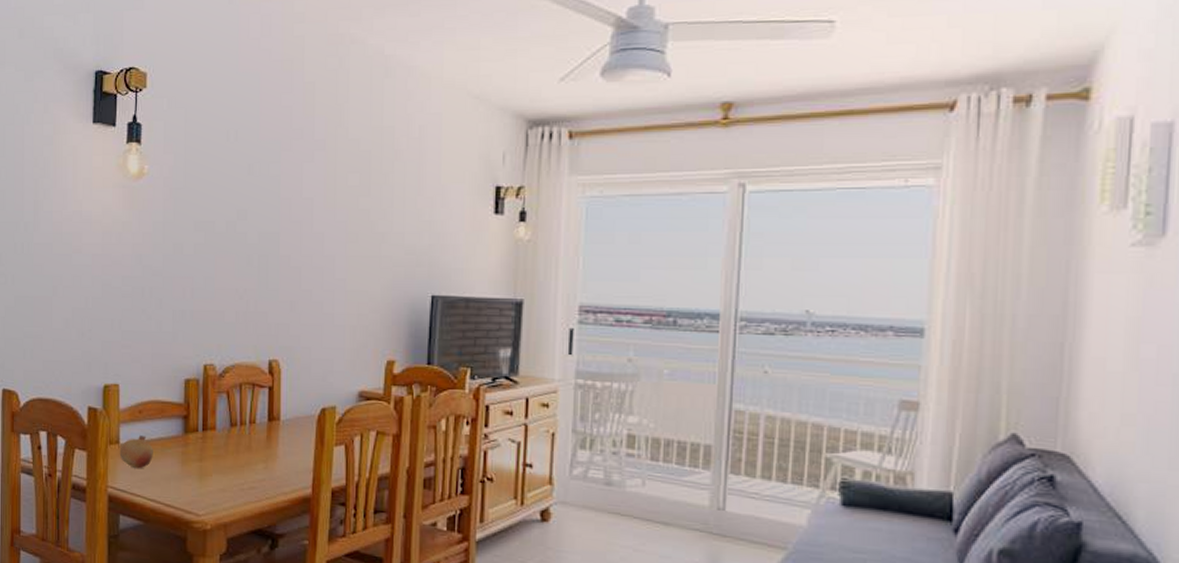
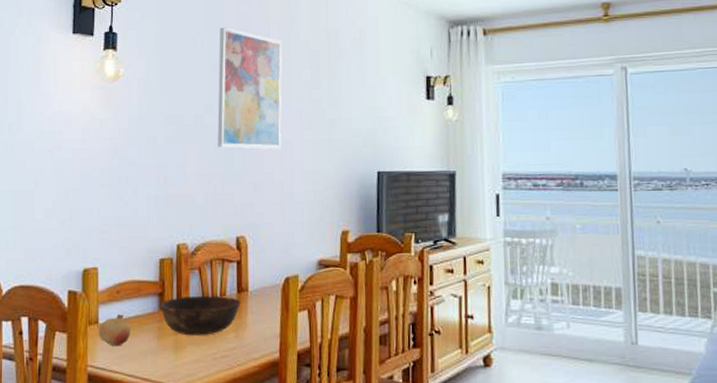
bowl: none [184,421,272,464] -> present [160,296,241,336]
wall art: none [251,121,327,265] -> present [217,27,282,150]

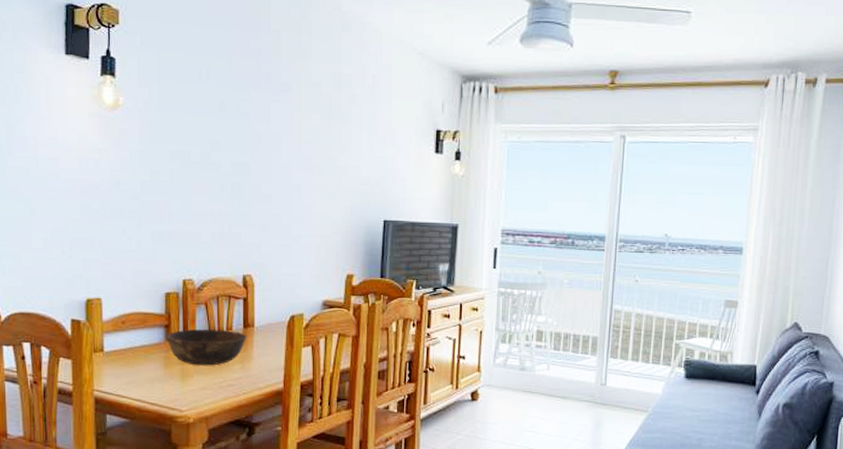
fruit: present [98,314,131,347] -> none [104,343,137,373]
wall art: present [217,27,282,150] -> none [224,62,292,193]

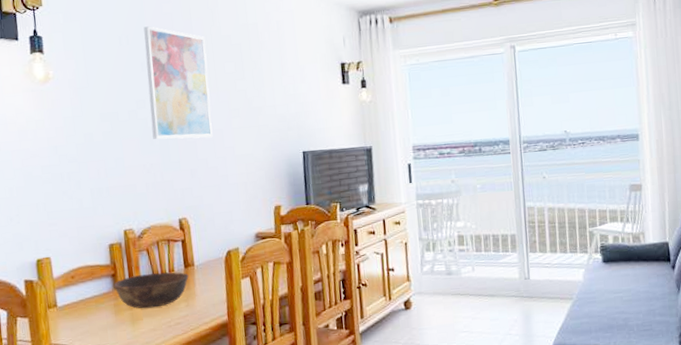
wall art: none [224,62,292,193] -> present [143,26,213,140]

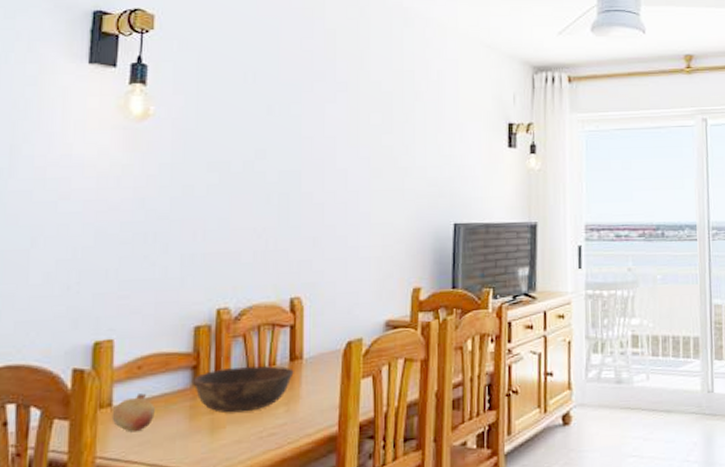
fruit: none [58,296,89,325] -> present [112,393,155,433]
wall art: present [143,26,213,140] -> none [270,63,349,200]

